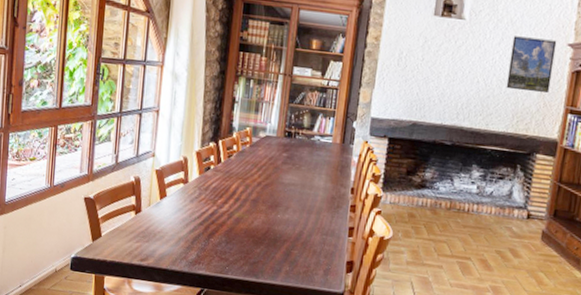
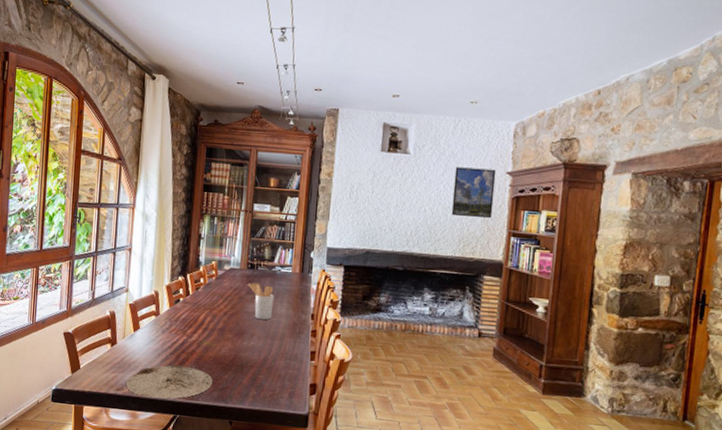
plate: none [151,236,244,272] -> present [126,365,213,399]
utensil holder: none [284,152,312,192] -> present [247,282,274,320]

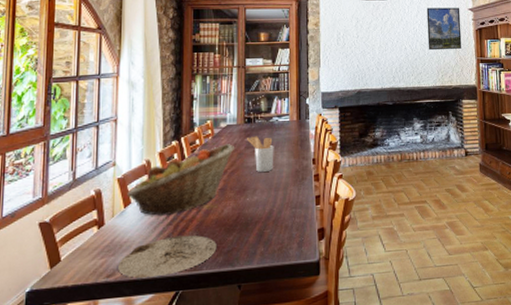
fruit basket: none [137,286,236,345] -> present [127,144,234,216]

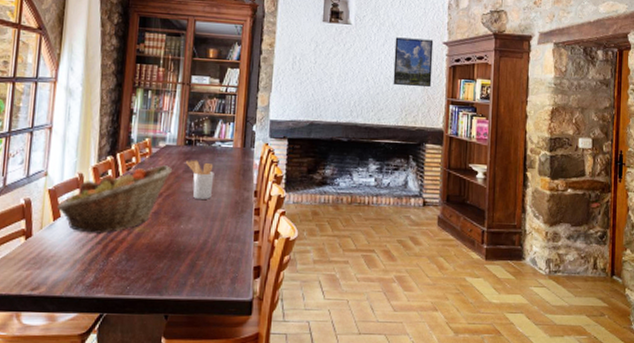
plate: present [118,235,217,279] -> none [43,256,146,296]

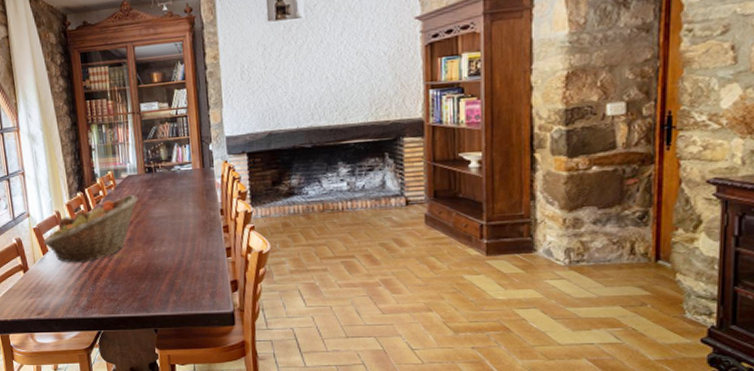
utensil holder: present [185,160,214,199] -> none [148,186,179,223]
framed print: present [393,37,434,88] -> none [355,16,405,78]

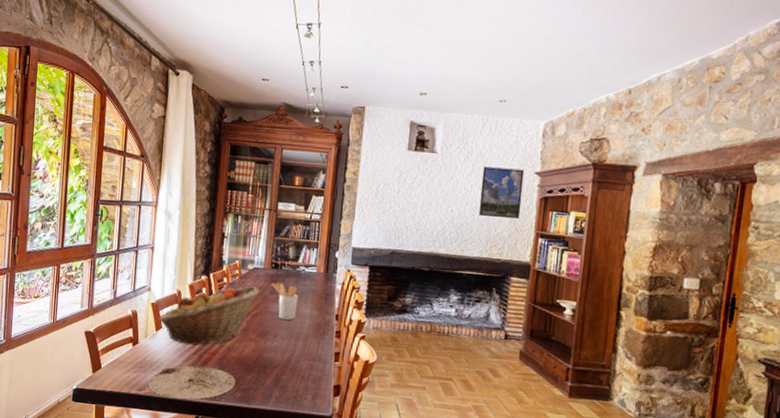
plate: none [45,281,131,318] -> present [148,365,236,400]
utensil holder: none [148,186,179,223] -> present [271,282,299,320]
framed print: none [355,16,405,78] -> present [478,166,525,220]

